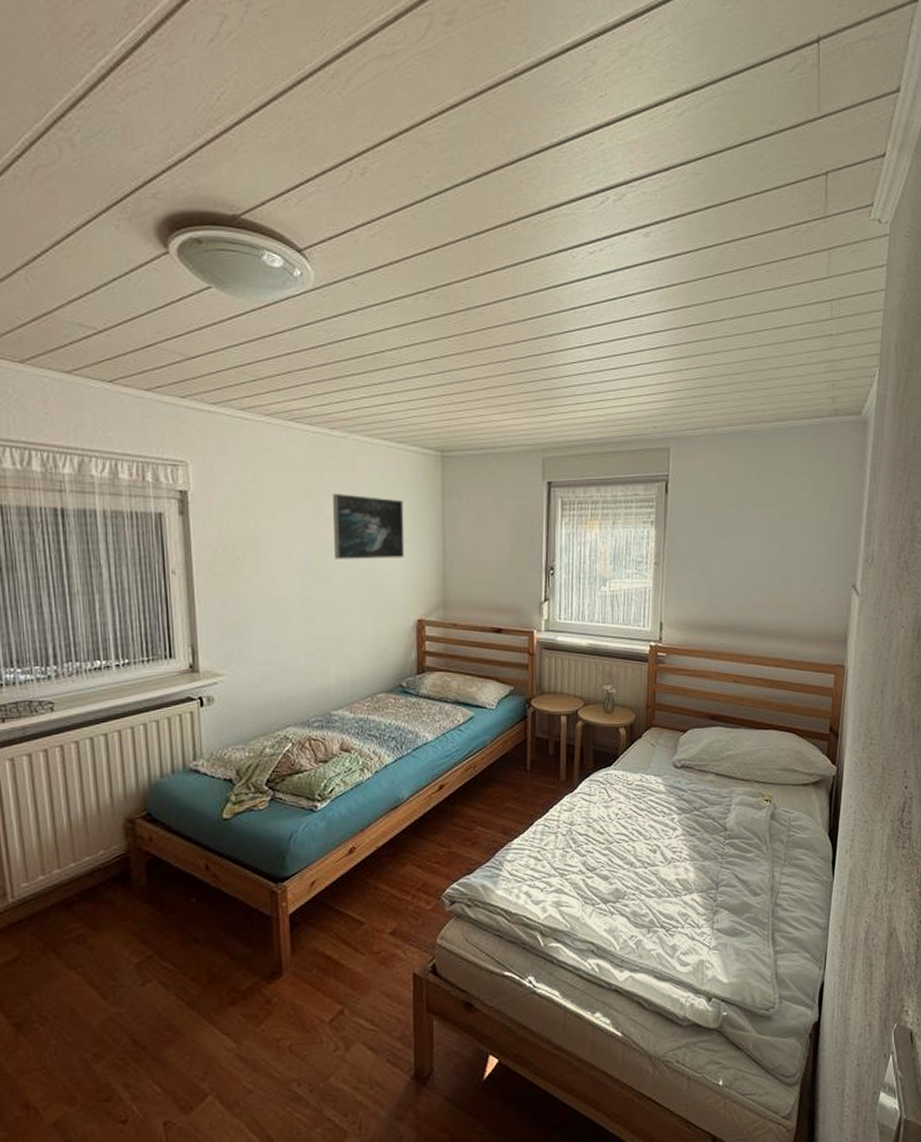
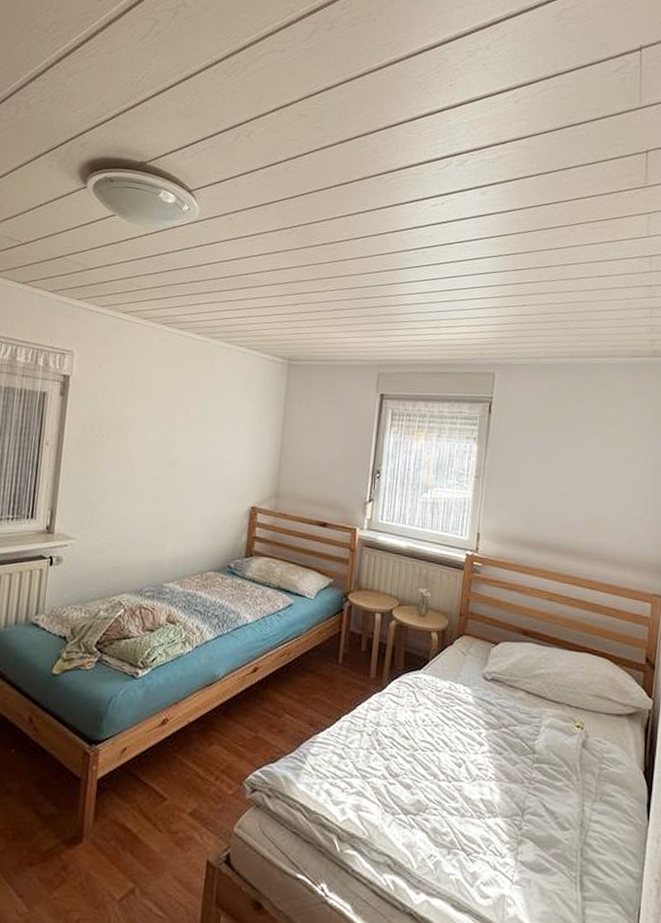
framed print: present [333,494,405,559] -> none [185,389,251,450]

